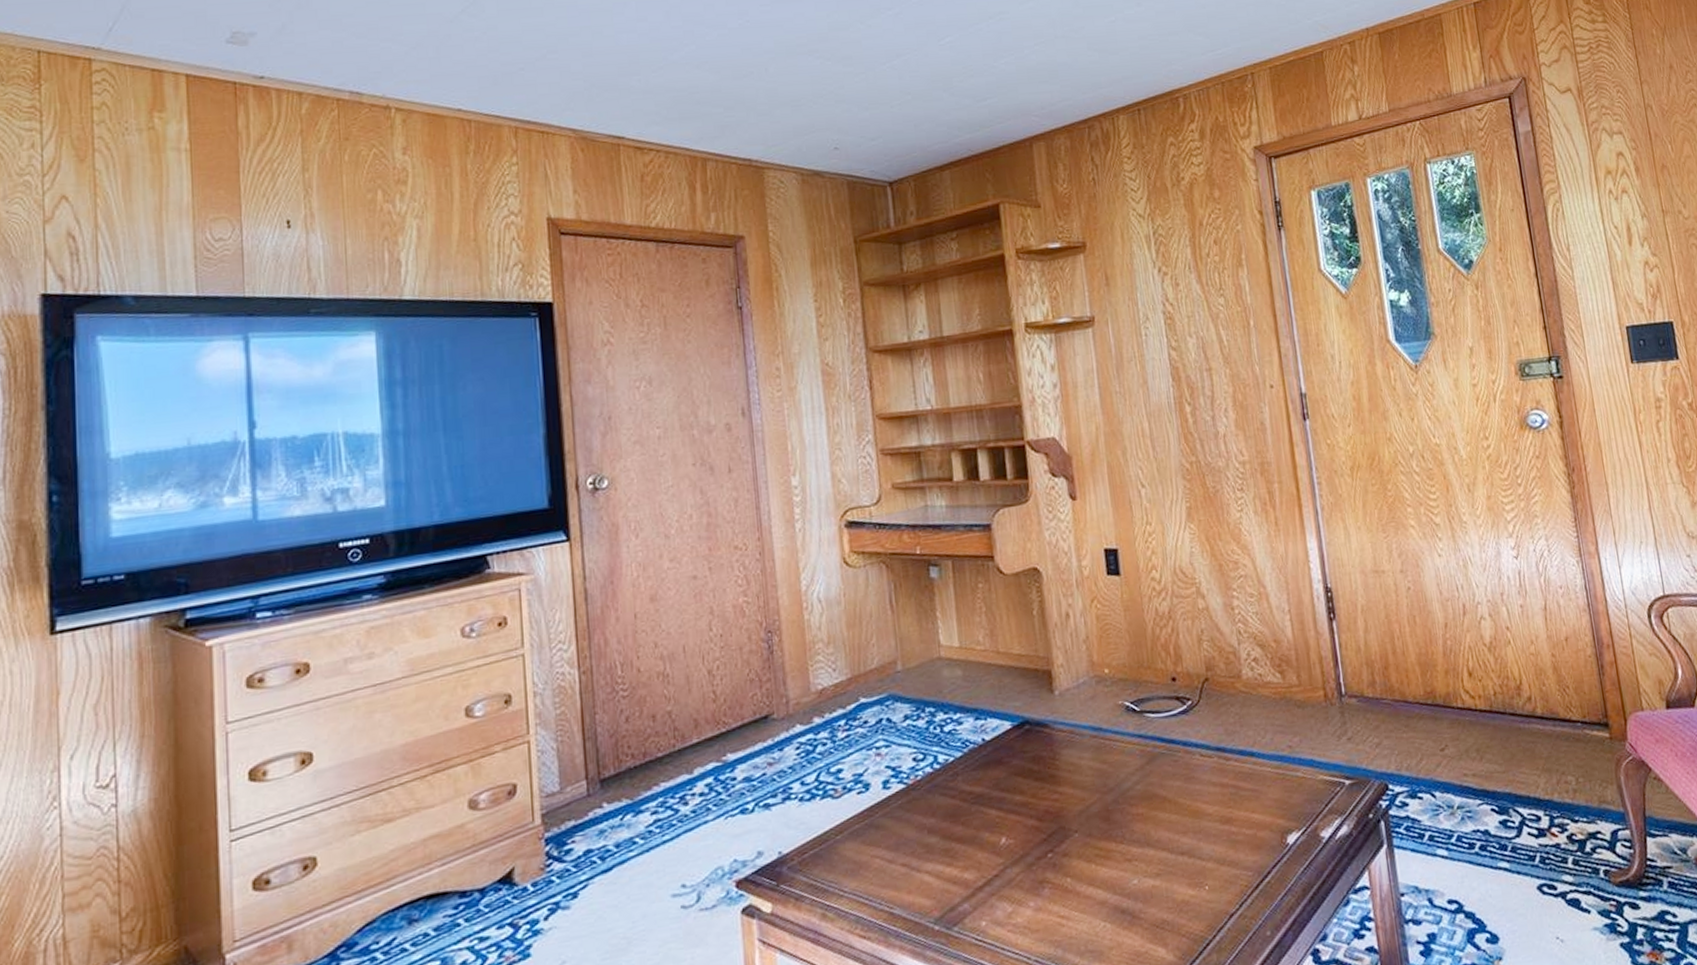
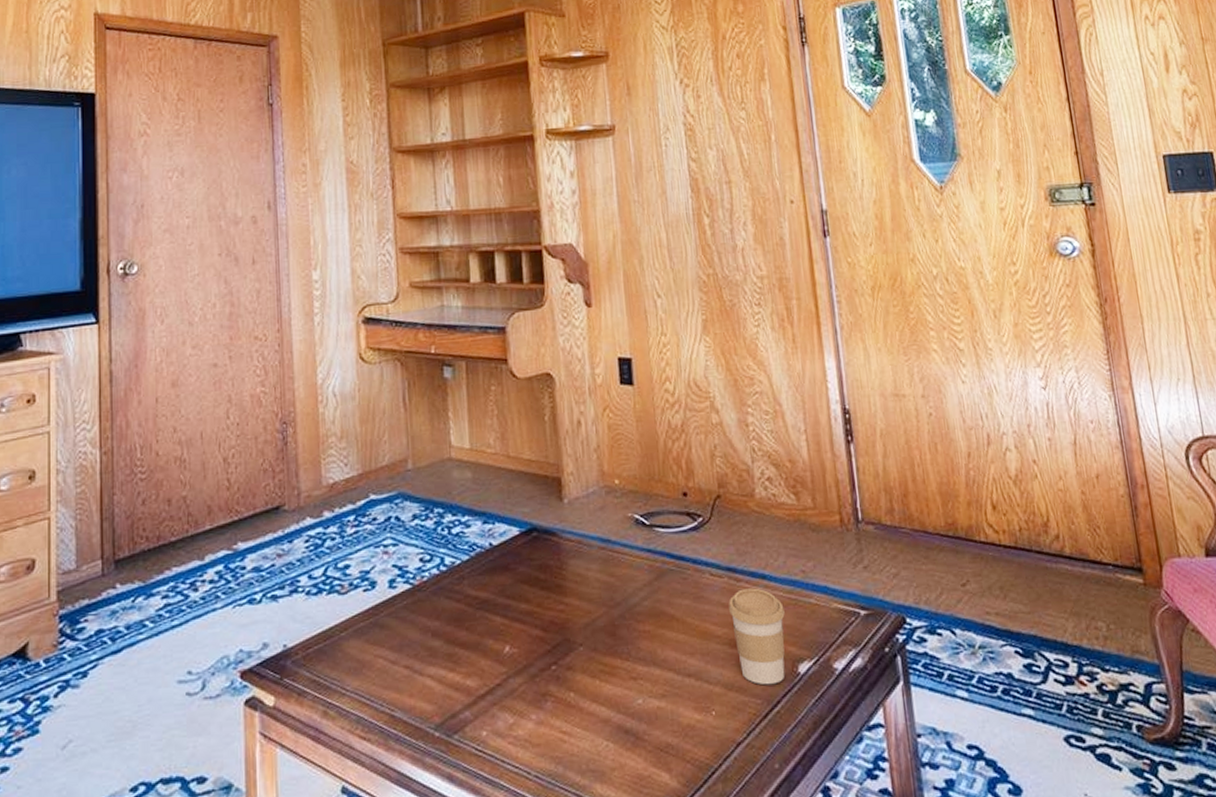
coffee cup: none [1218,765,1275,858] -> present [728,588,785,685]

